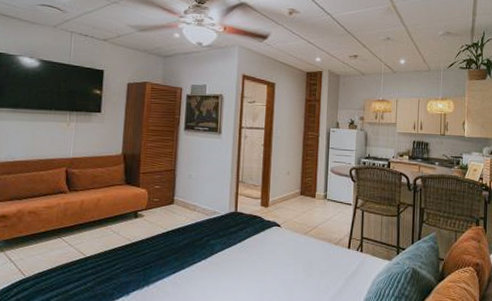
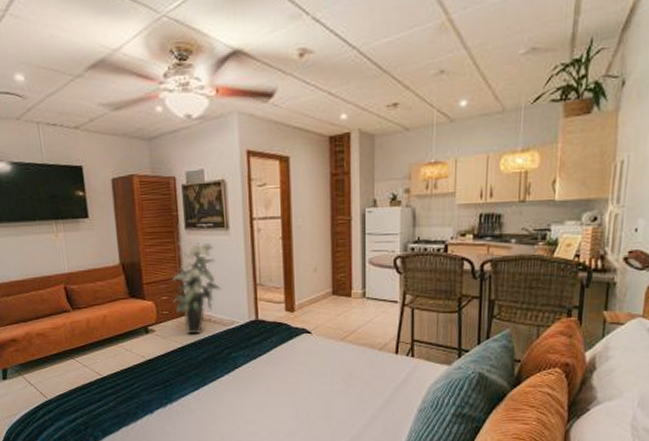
indoor plant: none [164,139,209,222] -> present [171,240,222,335]

